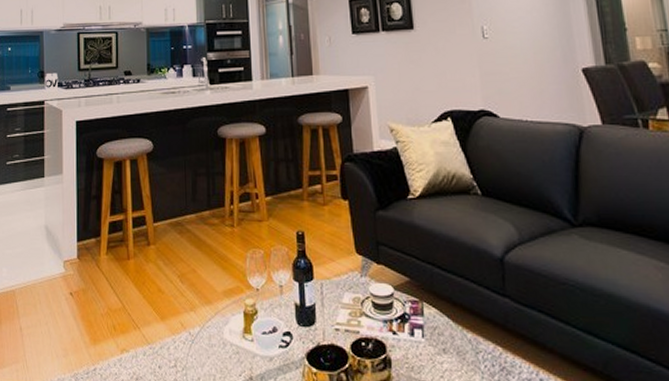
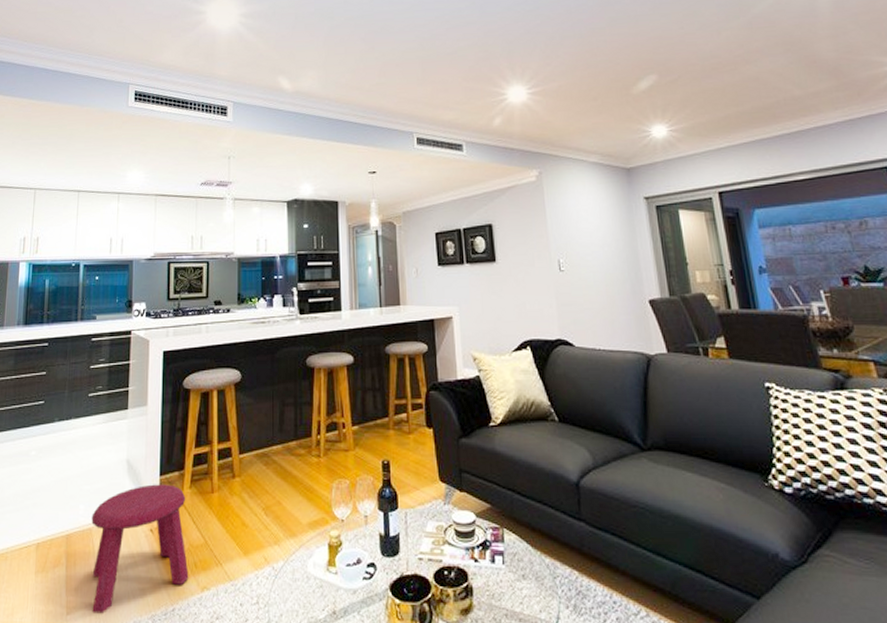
stool: none [14,250,109,370] -> present [91,484,189,614]

